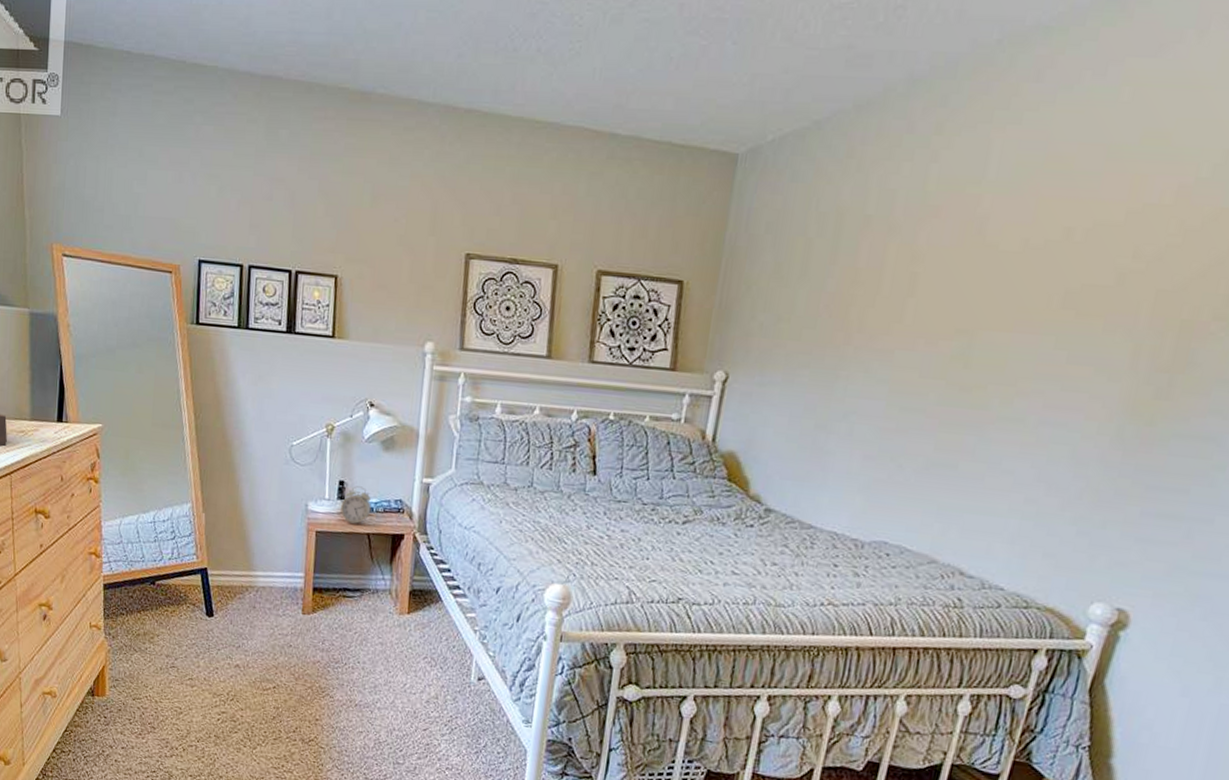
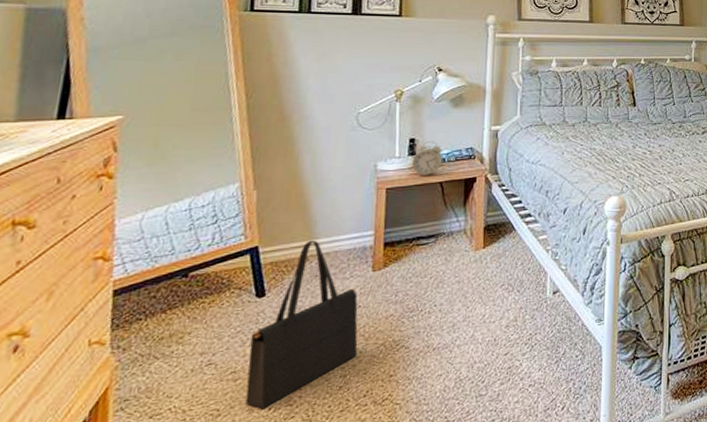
tote bag: none [200,571,289,719] -> present [245,240,358,410]

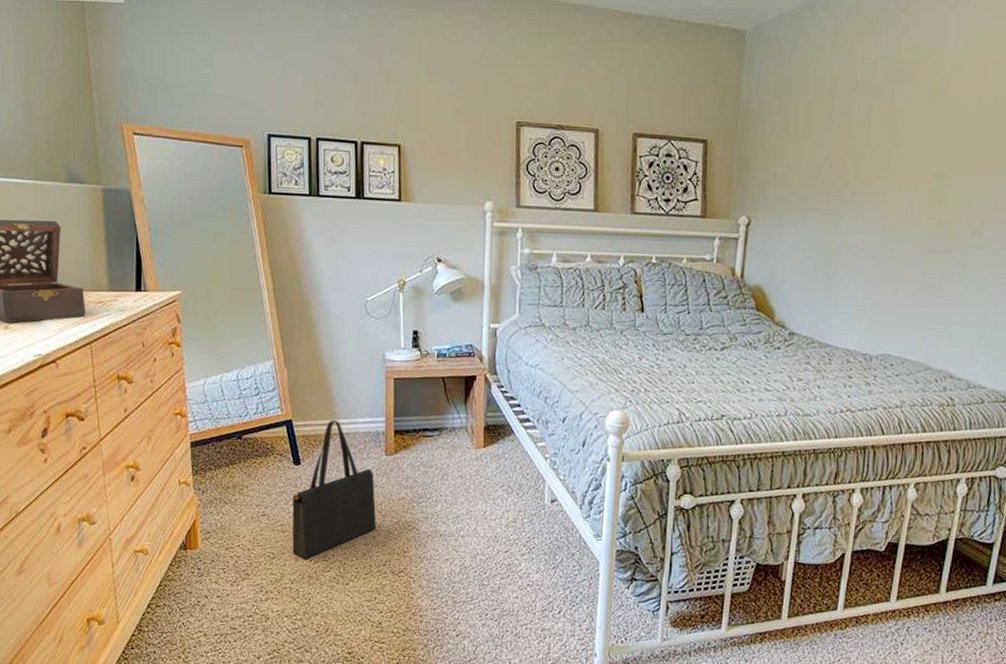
alarm clock: present [412,141,443,176] -> none [416,334,444,370]

